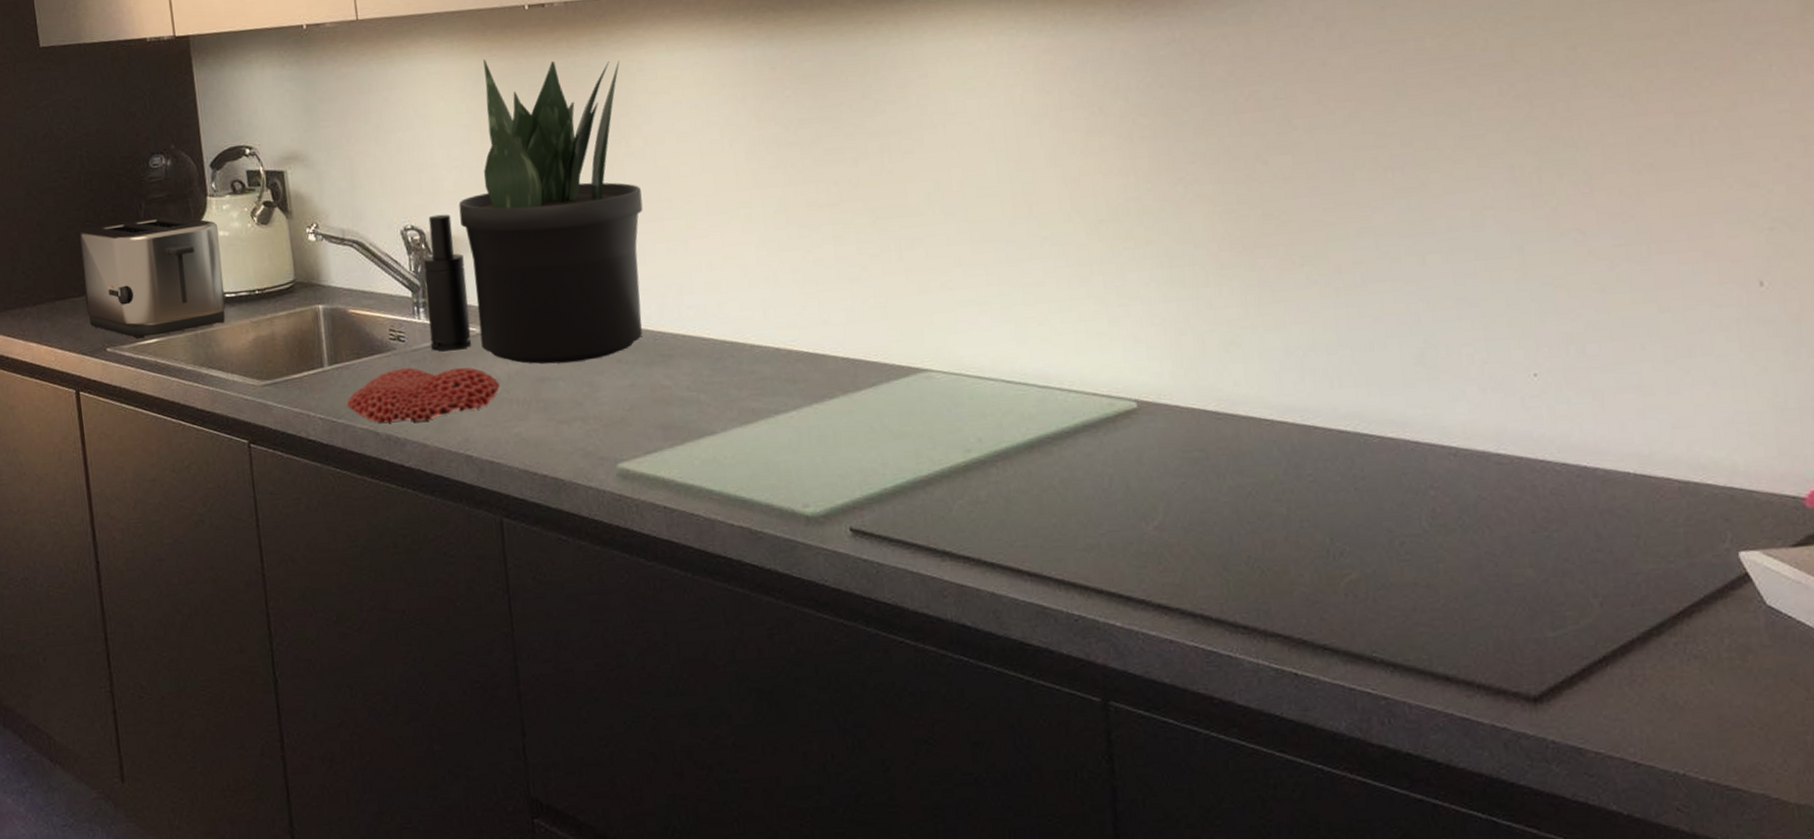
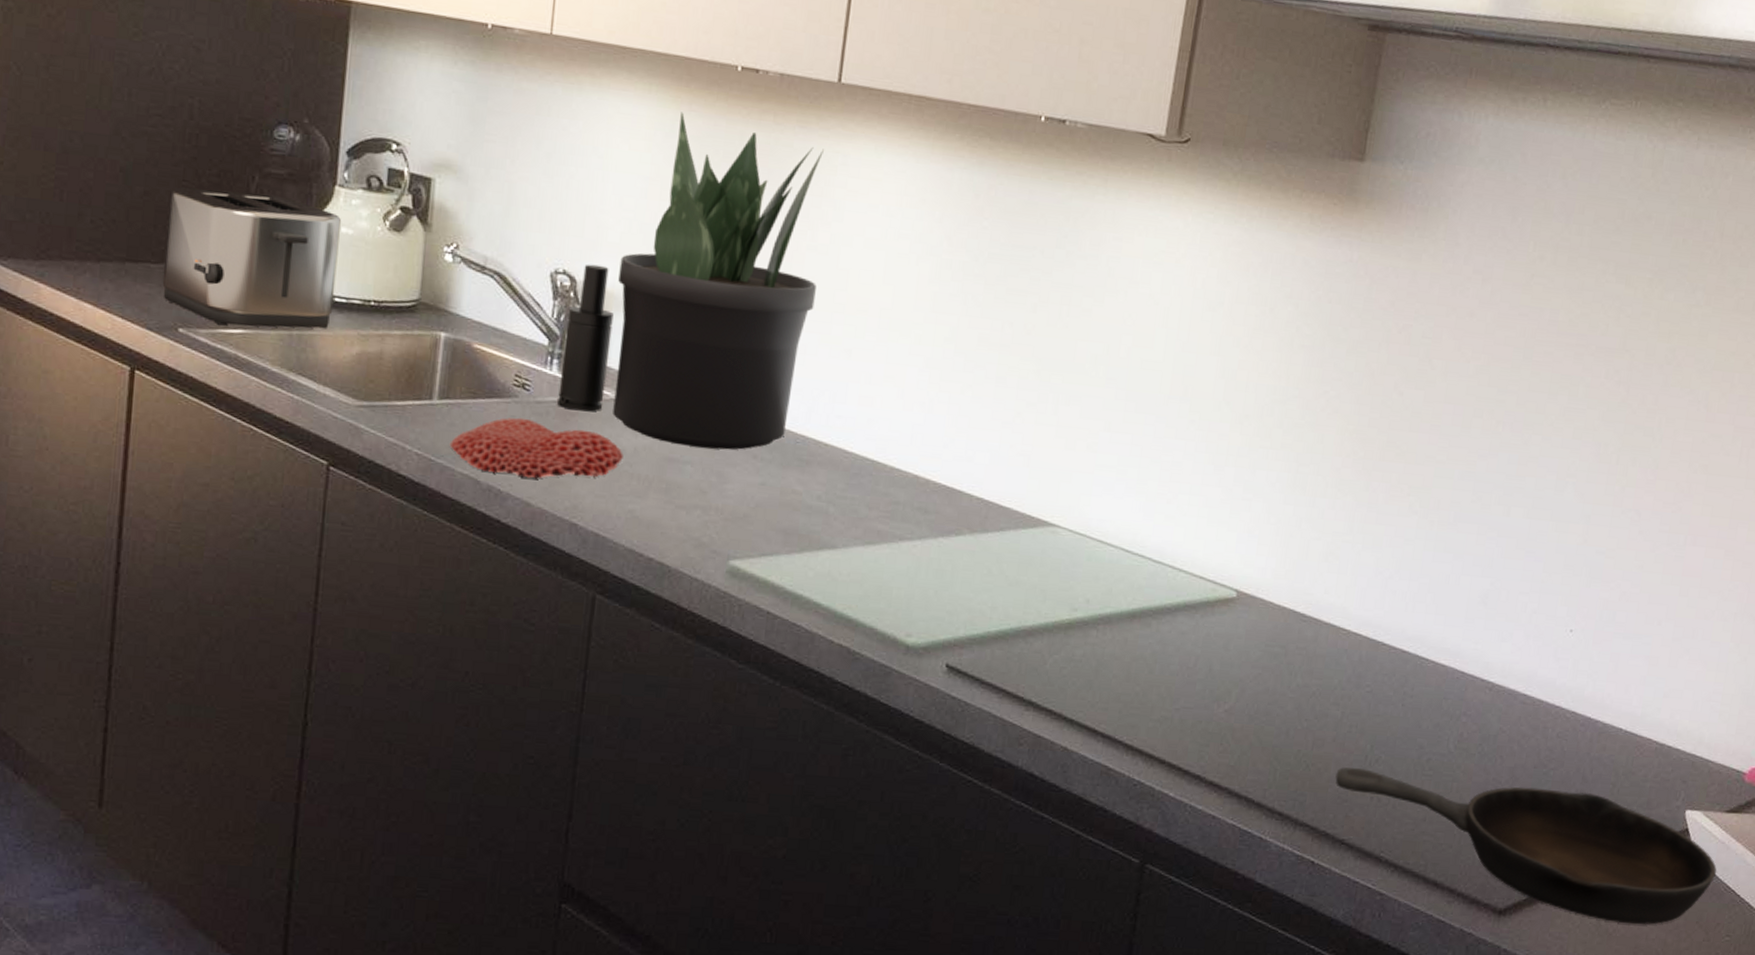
frying pan: none [1297,550,1801,693] -> present [1335,767,1717,925]

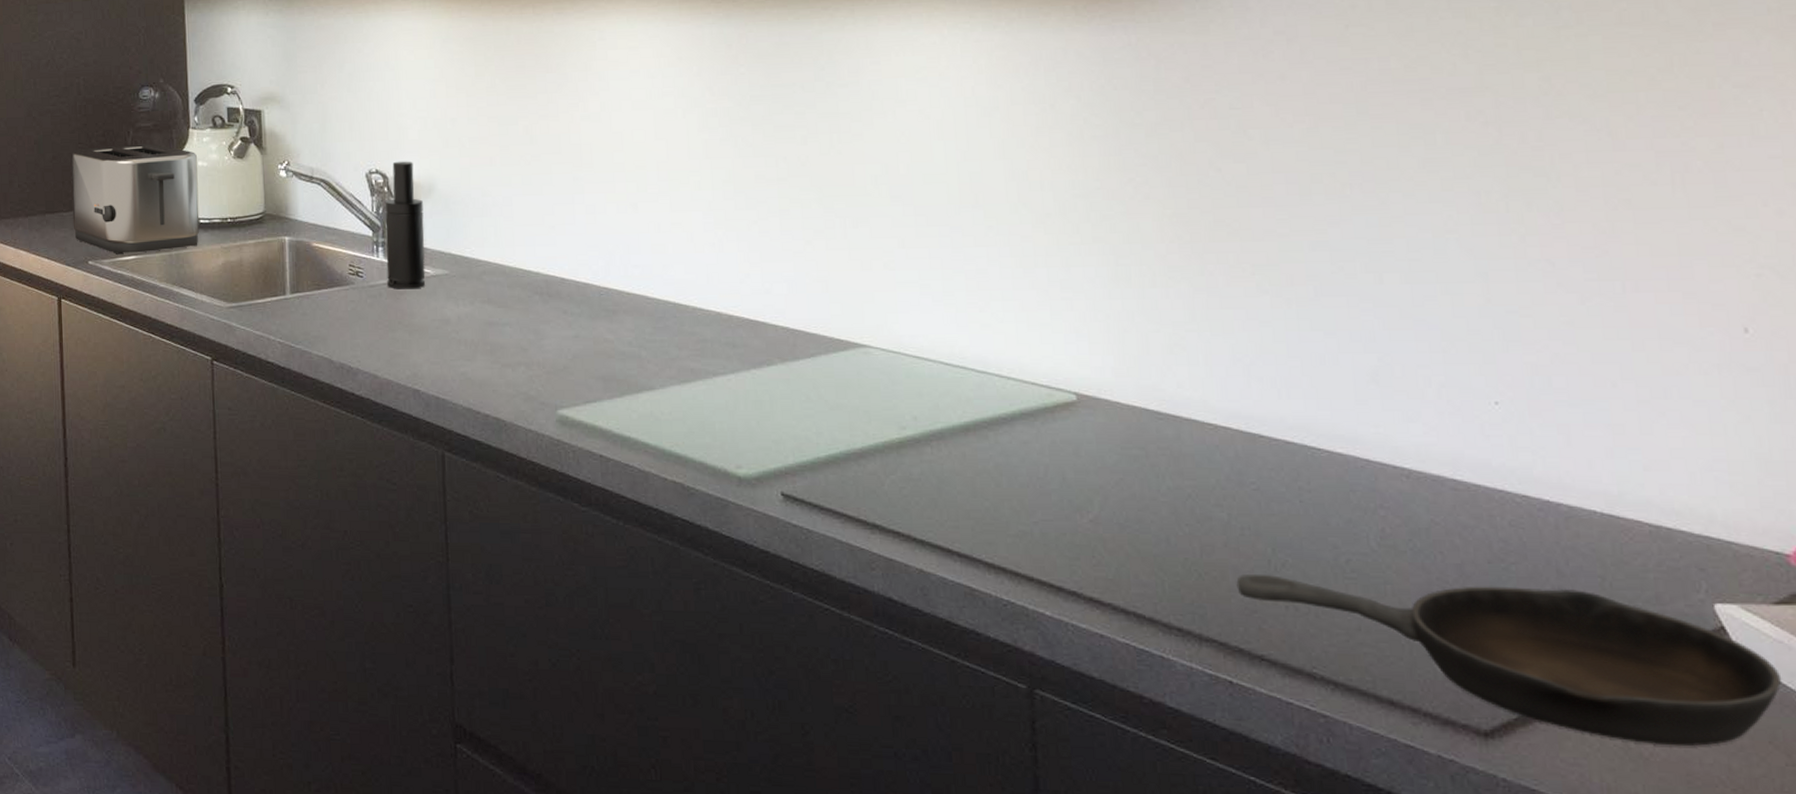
sponge: present [449,417,623,479] -> none [304,301,450,354]
planter: present [613,112,824,450] -> none [421,19,596,309]

